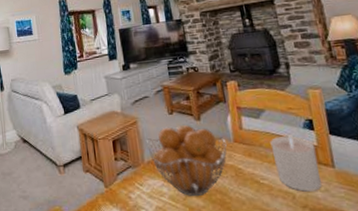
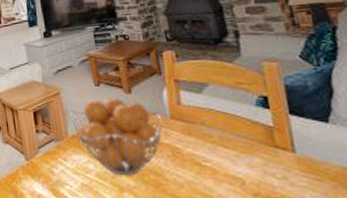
candle: present [270,136,322,192] -> none [214,114,278,178]

